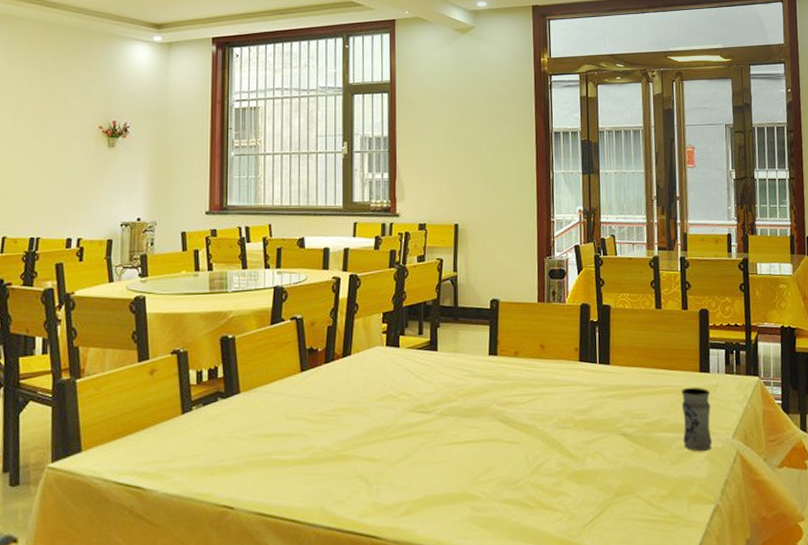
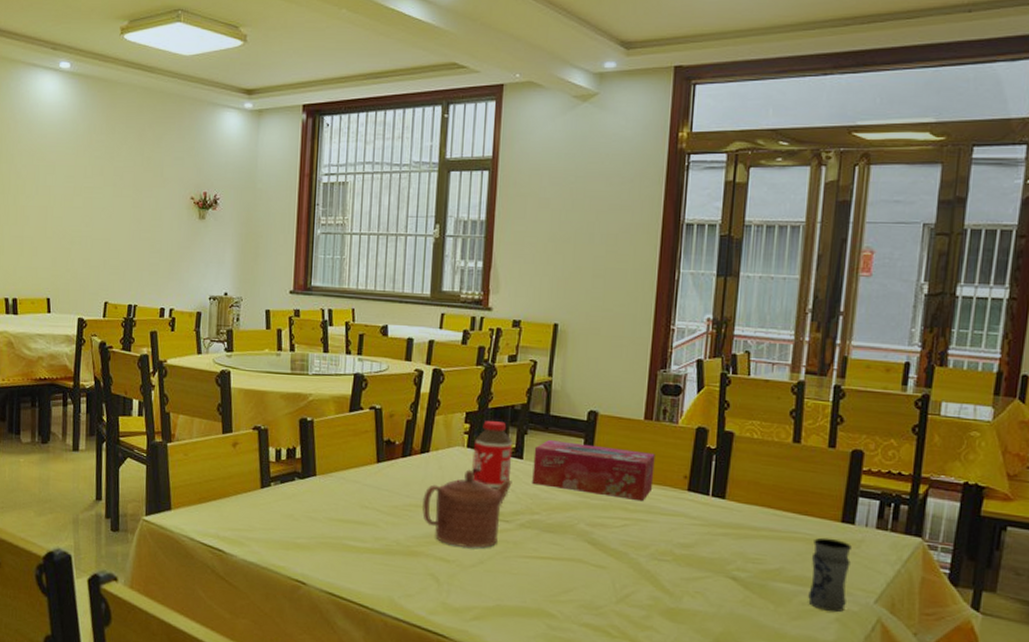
teapot: none [347,367,430,445] -> present [421,469,512,549]
bottle: none [392,318,428,384] -> present [472,421,513,491]
tissue box: none [447,330,551,377] -> present [532,440,655,502]

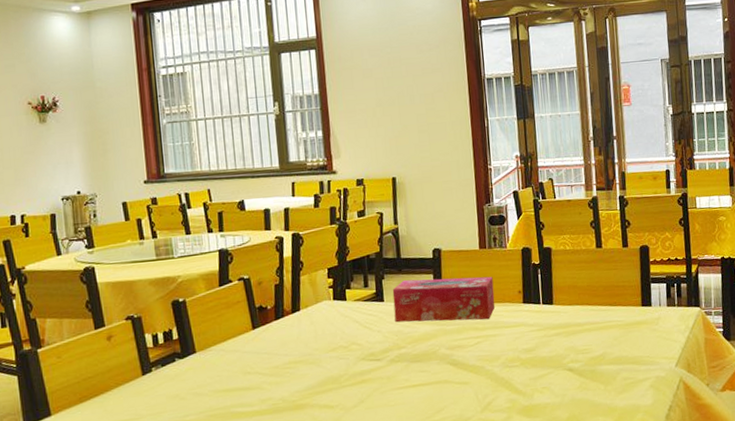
teapot: present [421,469,512,549] -> none [300,319,378,393]
bottle: present [472,421,513,491] -> none [338,271,375,334]
jar: present [808,537,852,613] -> none [624,320,656,382]

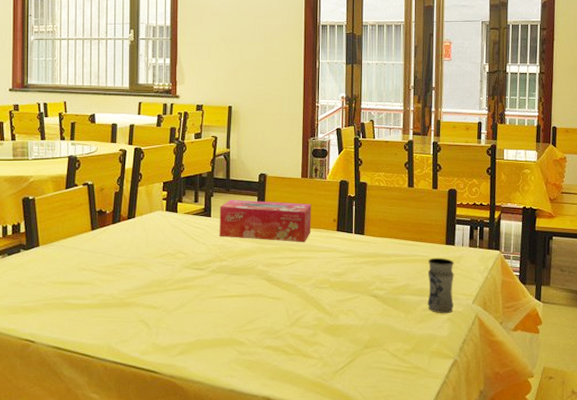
jar: none [624,320,656,382] -> present [427,257,454,314]

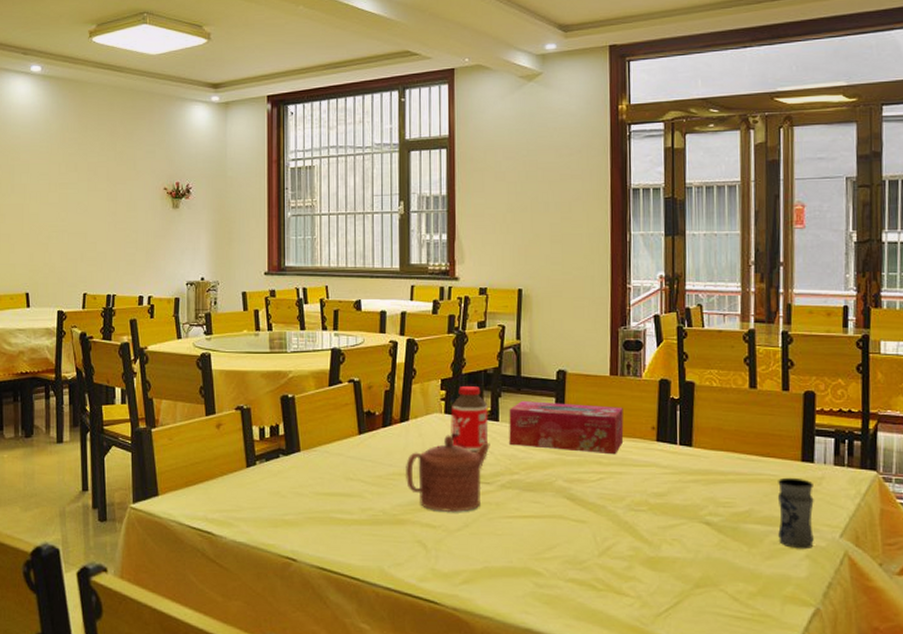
teapot: none [131,229,204,295] -> present [405,435,490,513]
bottle: none [171,188,202,245] -> present [450,386,489,454]

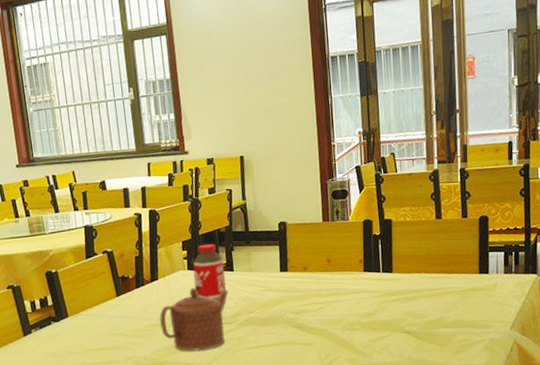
tissue box: present [509,401,624,455] -> none [241,247,338,290]
jar: present [777,477,814,550] -> none [461,287,490,344]

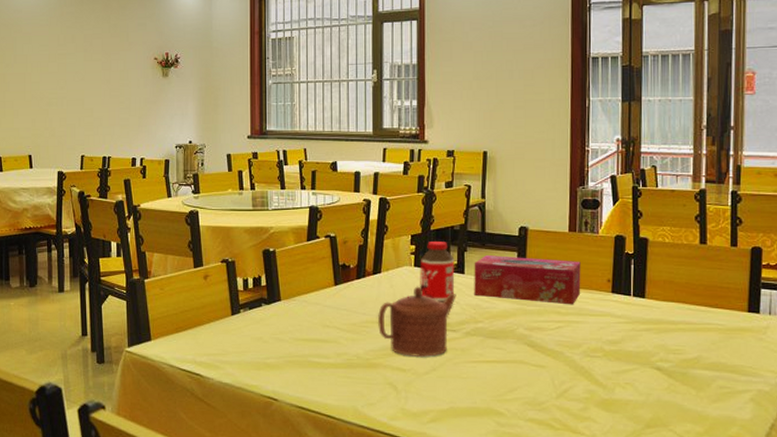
tissue box: none [241,247,338,290] -> present [474,255,581,305]

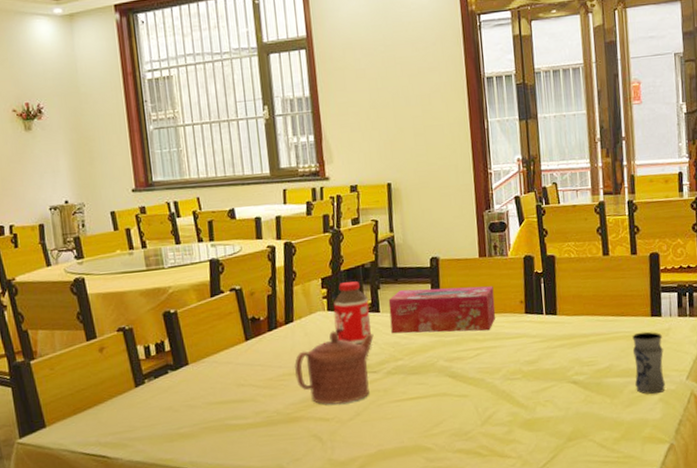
jar: none [724,327,759,393] -> present [632,331,665,395]

